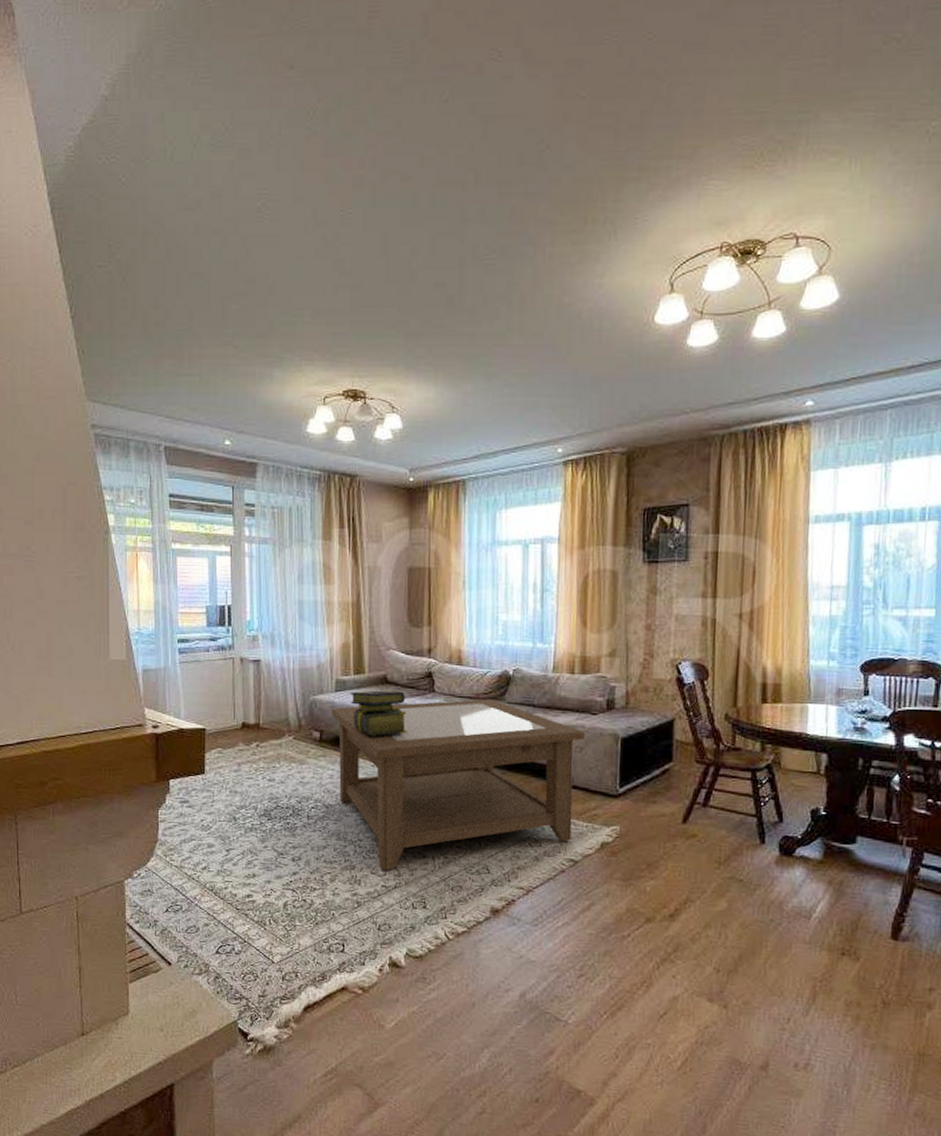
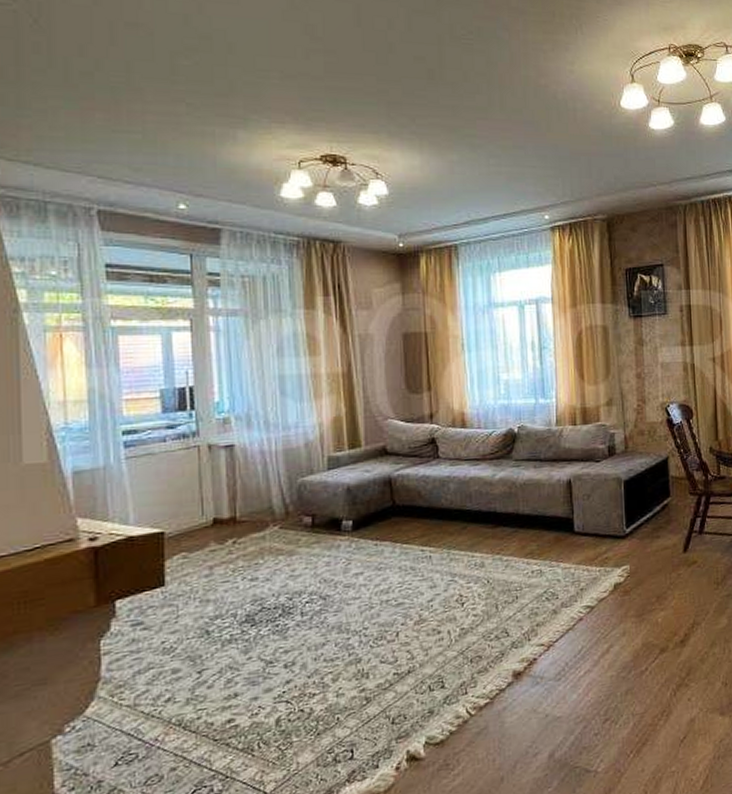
coffee table: present [331,698,585,871] -> none [324,458,591,657]
stack of books: present [350,690,407,736] -> none [345,461,412,513]

